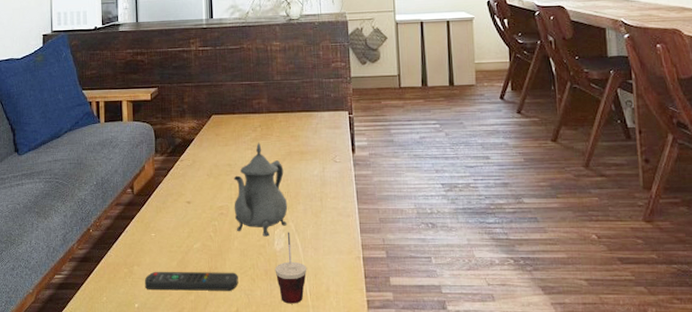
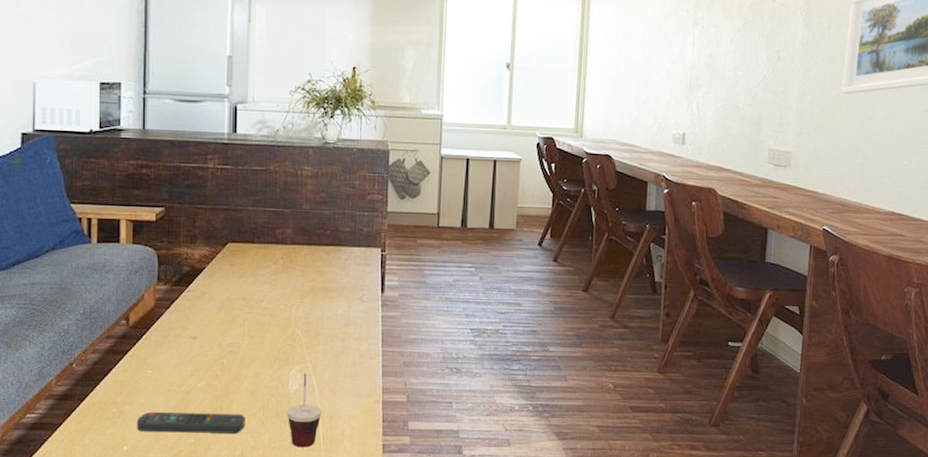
teapot: present [234,142,288,237] -> none [246,276,307,377]

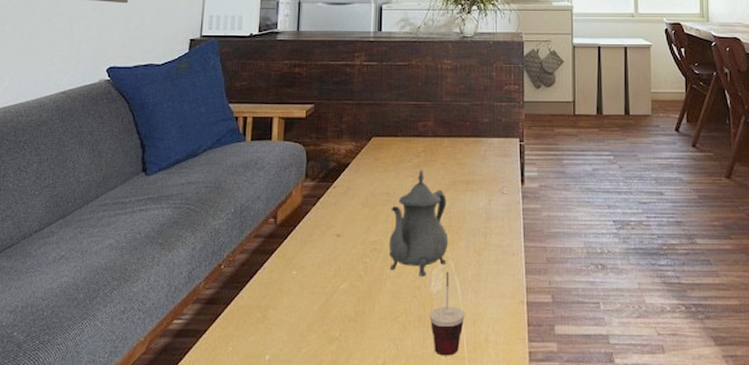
remote control: present [136,411,246,433] -> none [279,316,388,340]
teapot: none [246,276,307,377] -> present [389,169,449,277]

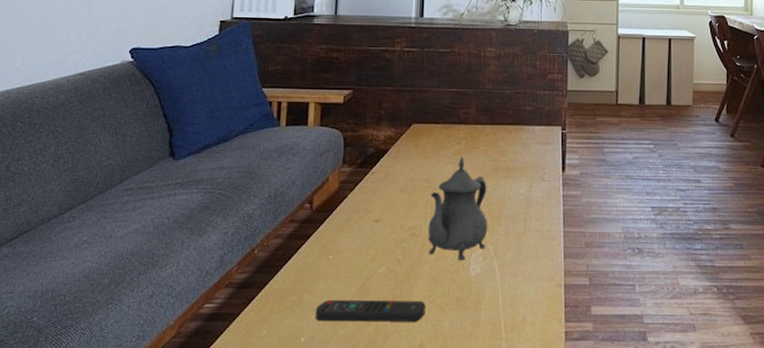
remote control: none [279,316,388,340] -> present [315,299,426,322]
cup: present [429,272,466,356] -> none [467,256,504,336]

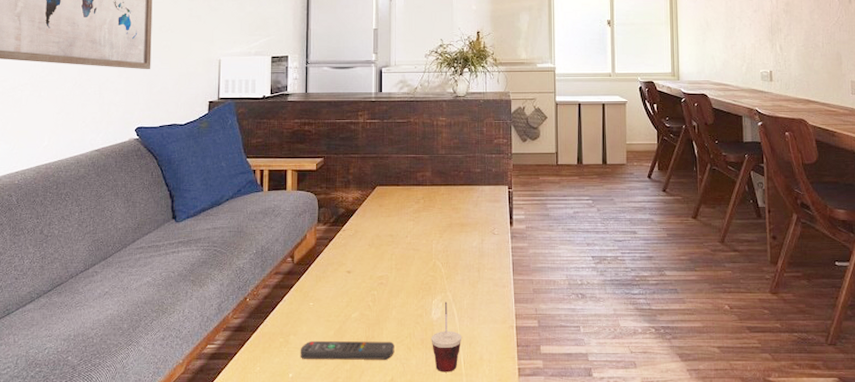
teapot: present [428,156,488,261] -> none [394,214,446,306]
cup: none [467,256,504,336] -> present [431,302,462,372]

